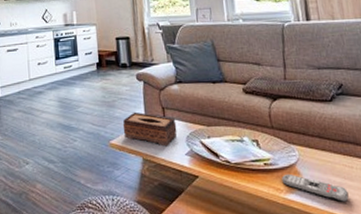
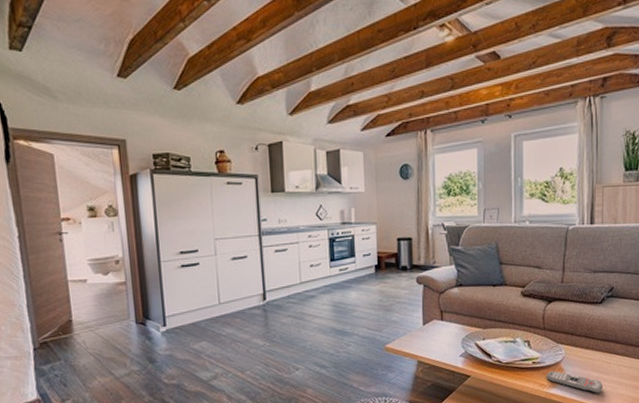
tissue box: present [122,112,177,147] -> none [399,315,454,349]

